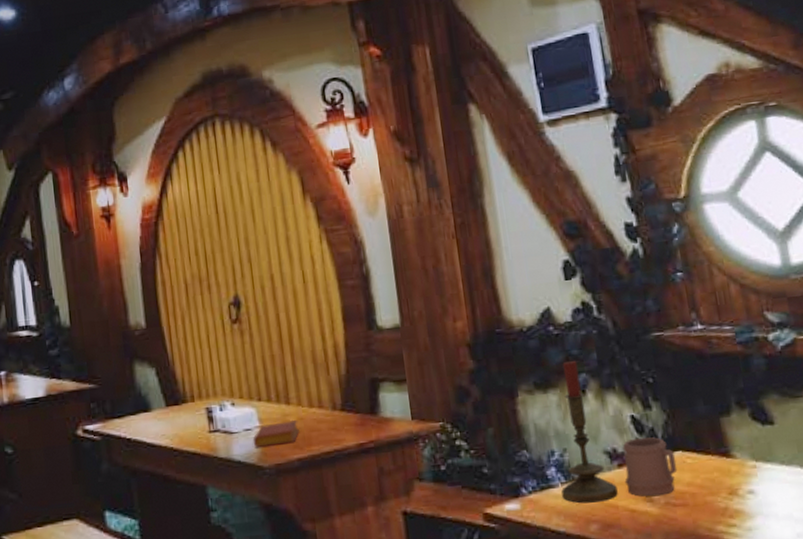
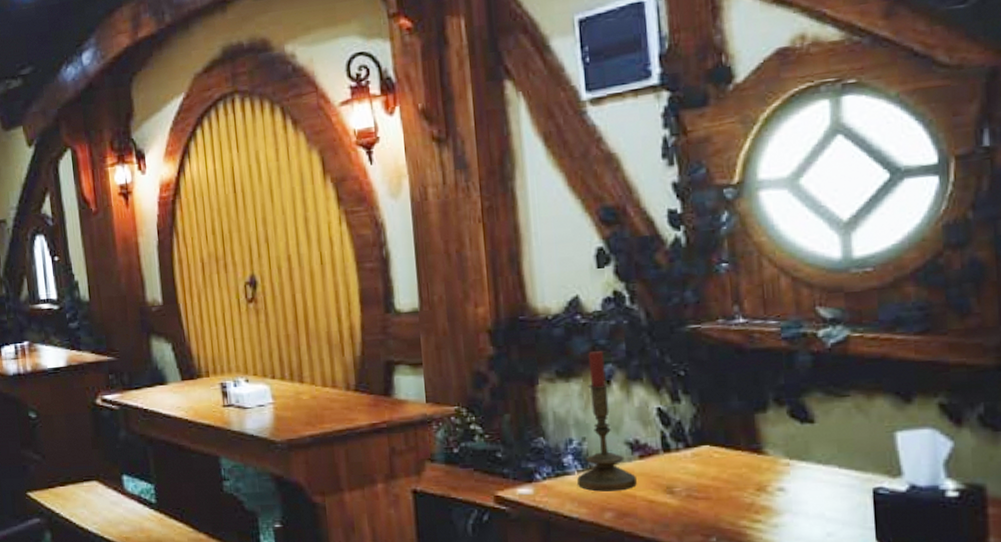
book: present [252,419,300,448] -> none [265,398,312,423]
beer mug: present [622,437,678,497] -> none [645,430,703,489]

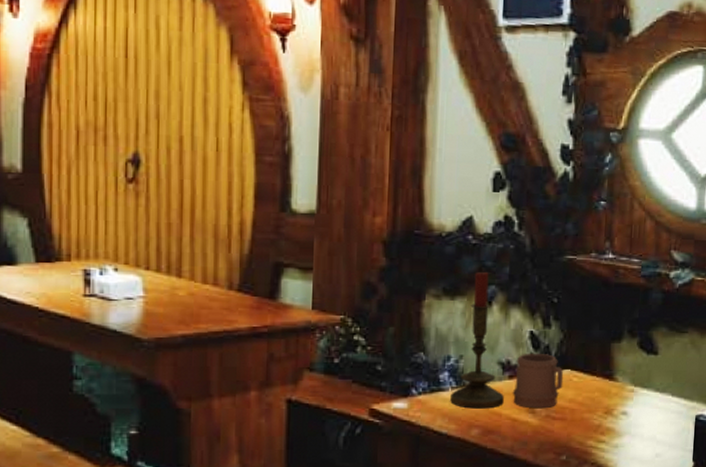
beer mug: none [645,430,703,489] -> present [512,353,564,409]

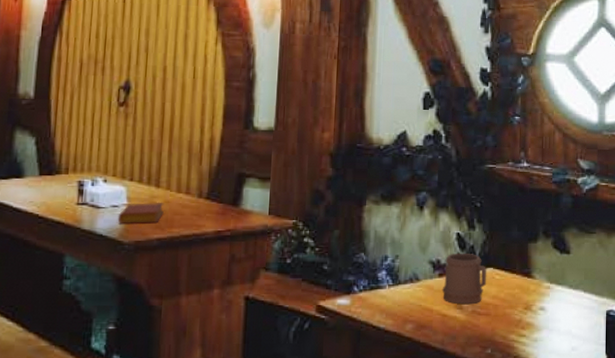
book: none [133,294,188,319] -> present [117,202,164,225]
candle: present [450,268,504,409] -> none [387,177,435,305]

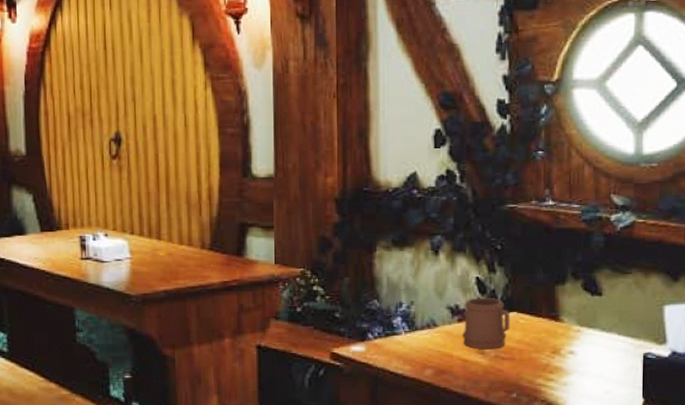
book: present [117,202,164,225] -> none [122,254,168,278]

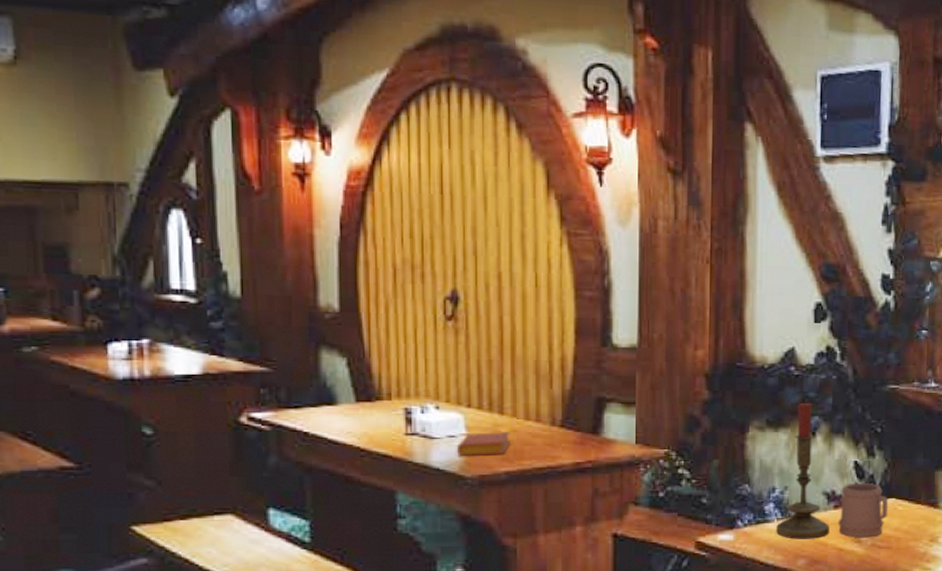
book: none [122,254,168,278] -> present [456,431,511,457]
candle: none [404,220,454,351] -> present [776,400,830,539]

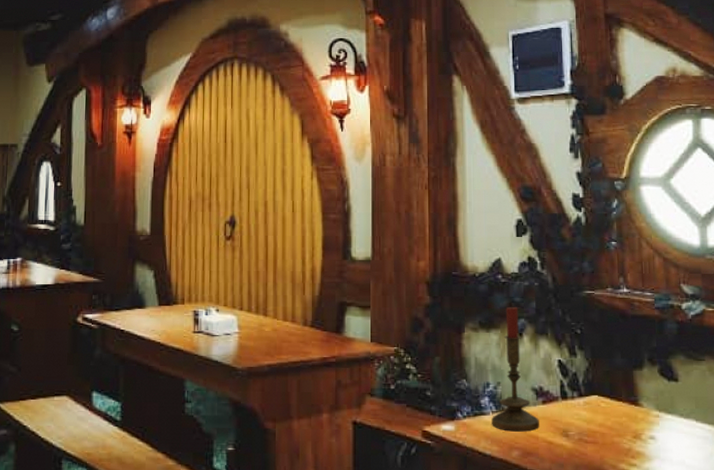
book: present [456,431,511,457] -> none [231,330,272,352]
beer mug: present [837,482,889,538] -> none [546,380,592,432]

